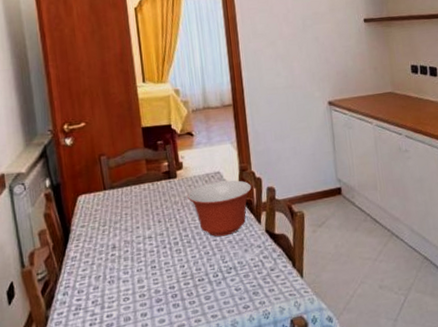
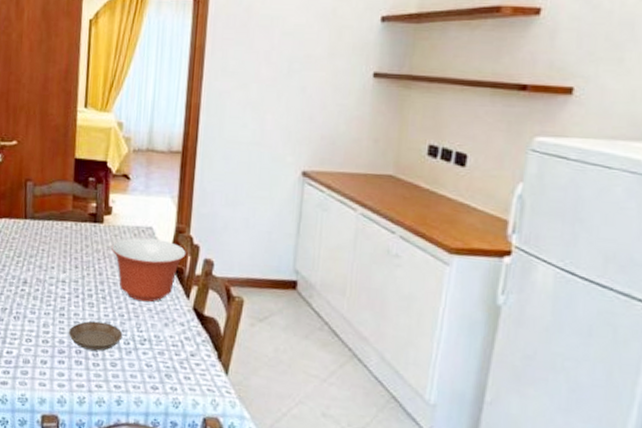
saucer: none [162,263,211,292] -> present [68,321,123,351]

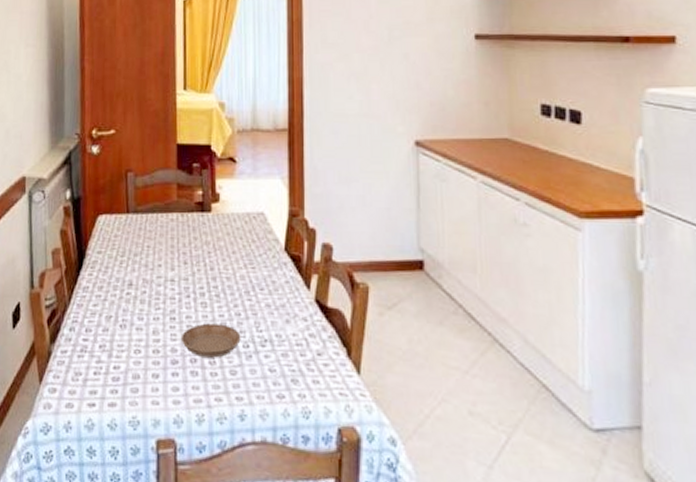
mixing bowl: present [110,237,186,303] -> none [221,225,302,297]

